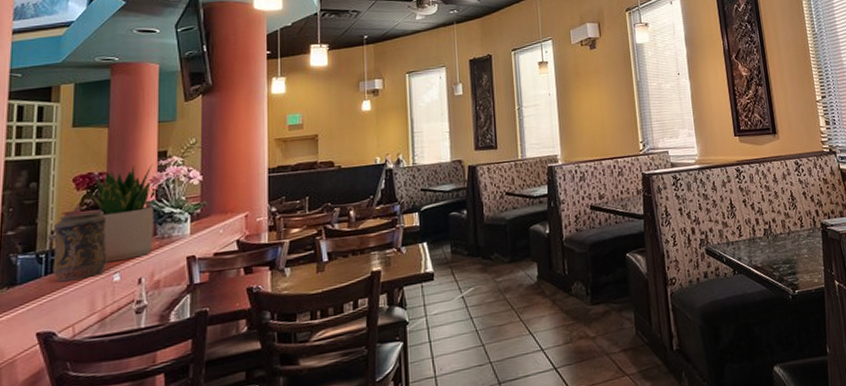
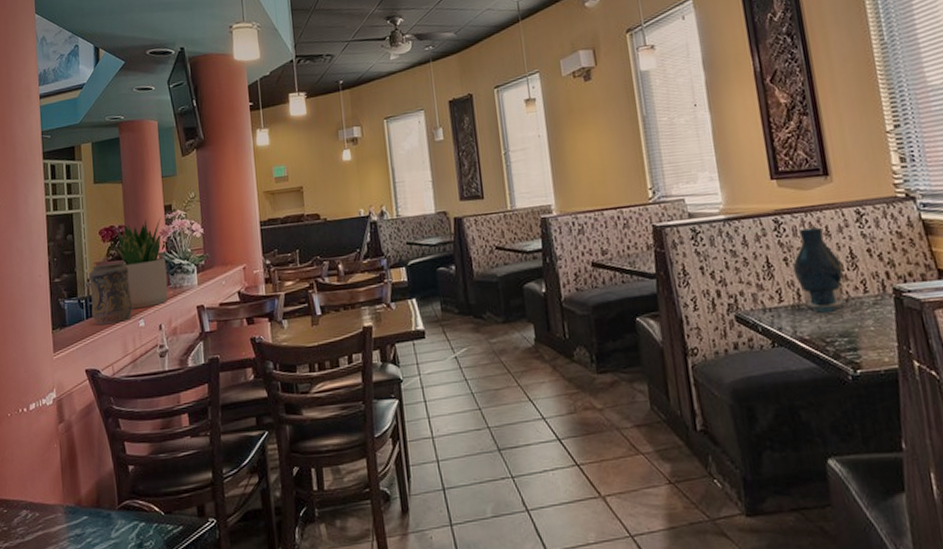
vase: none [749,175,786,245] -> present [792,227,844,313]

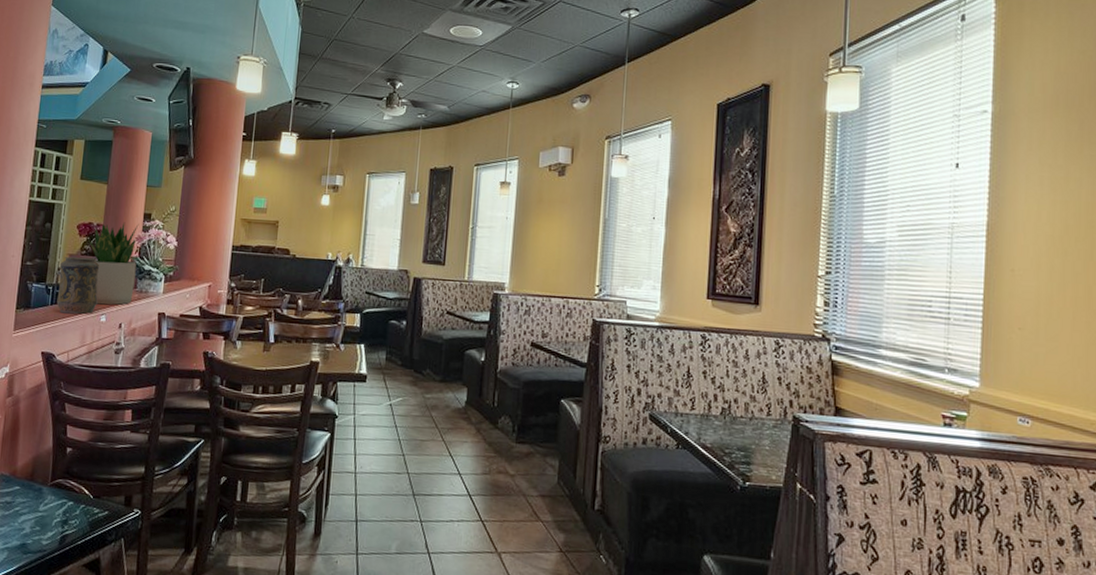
vase: present [792,227,844,313] -> none [709,348,754,427]

